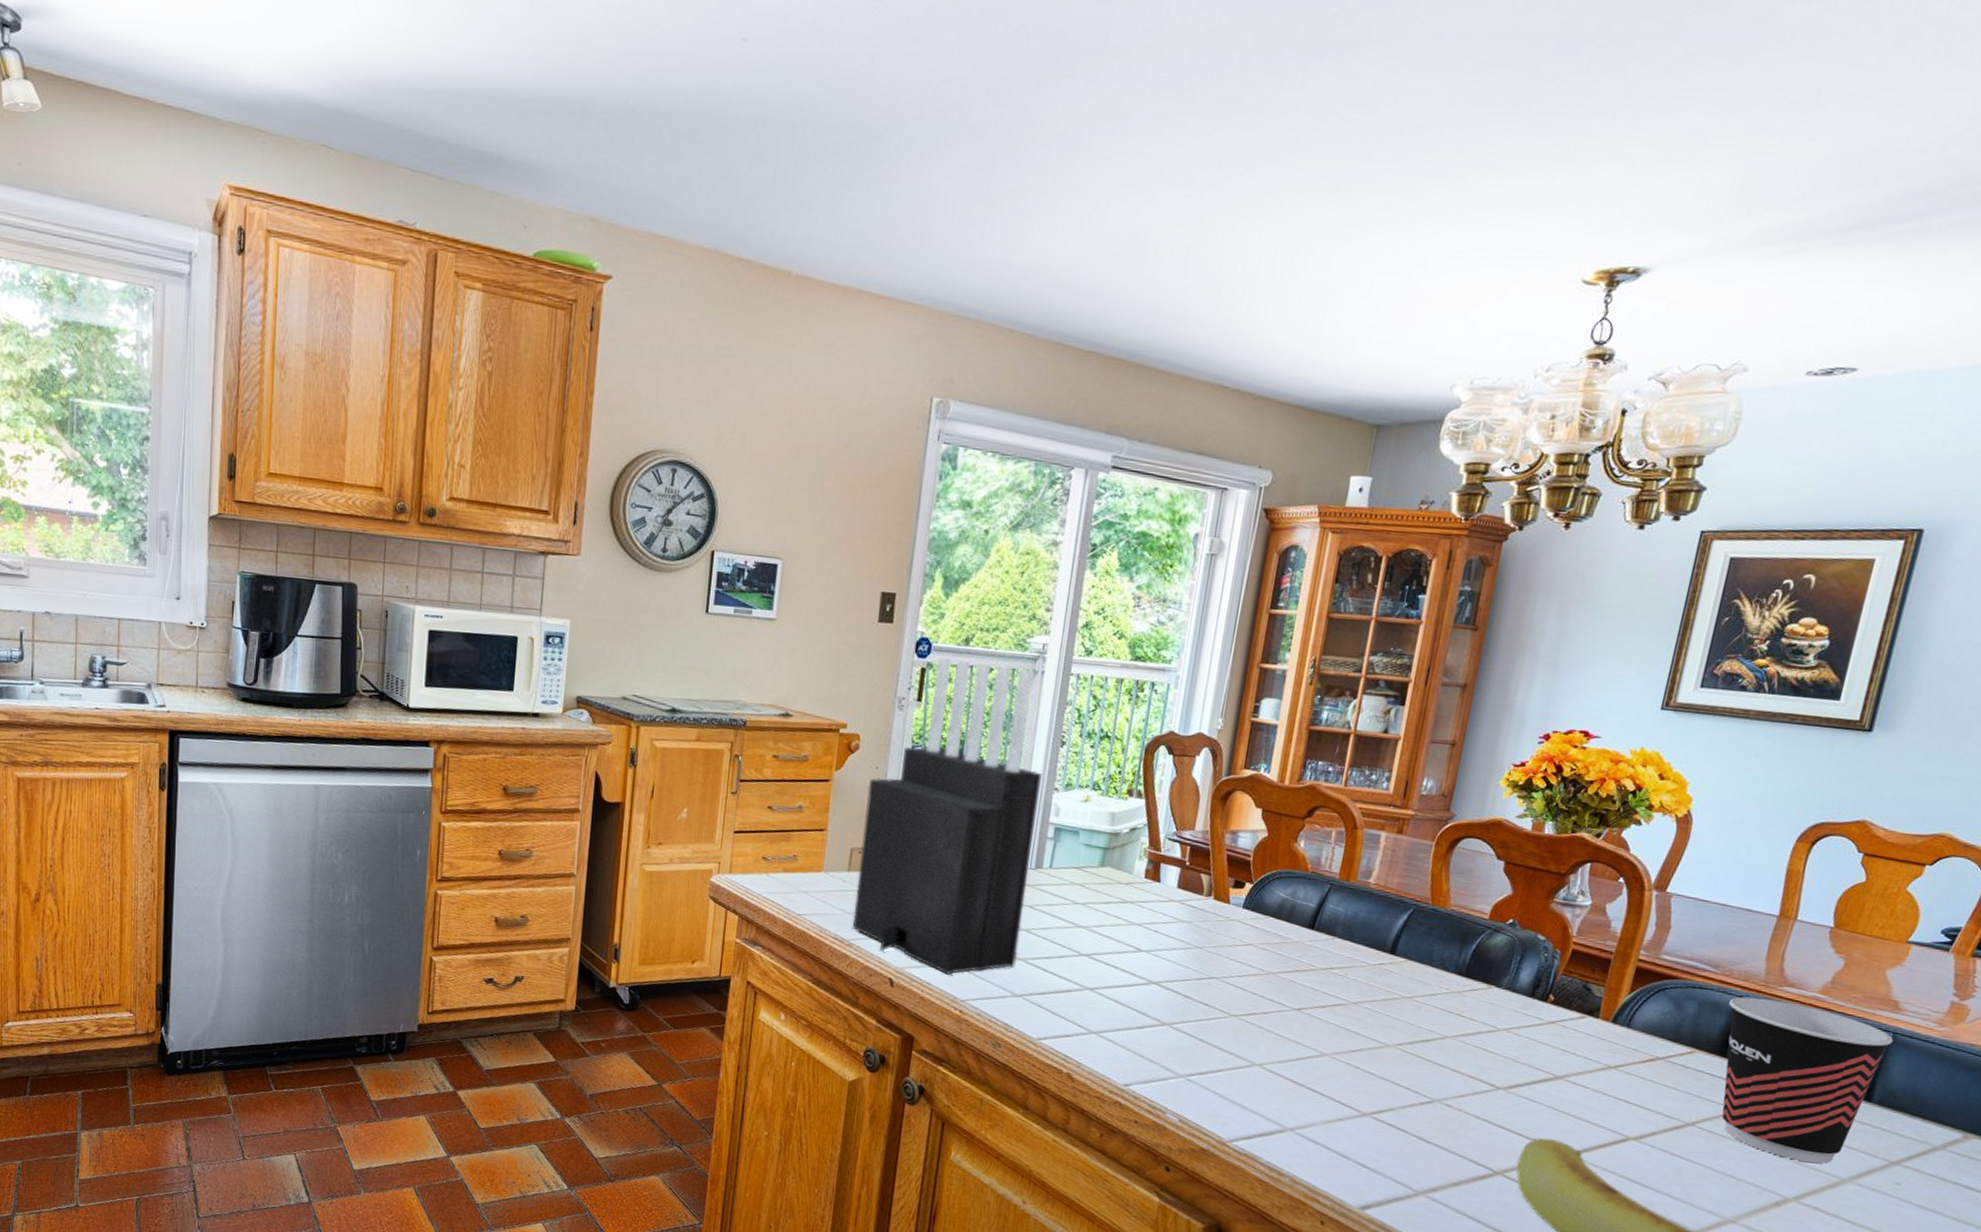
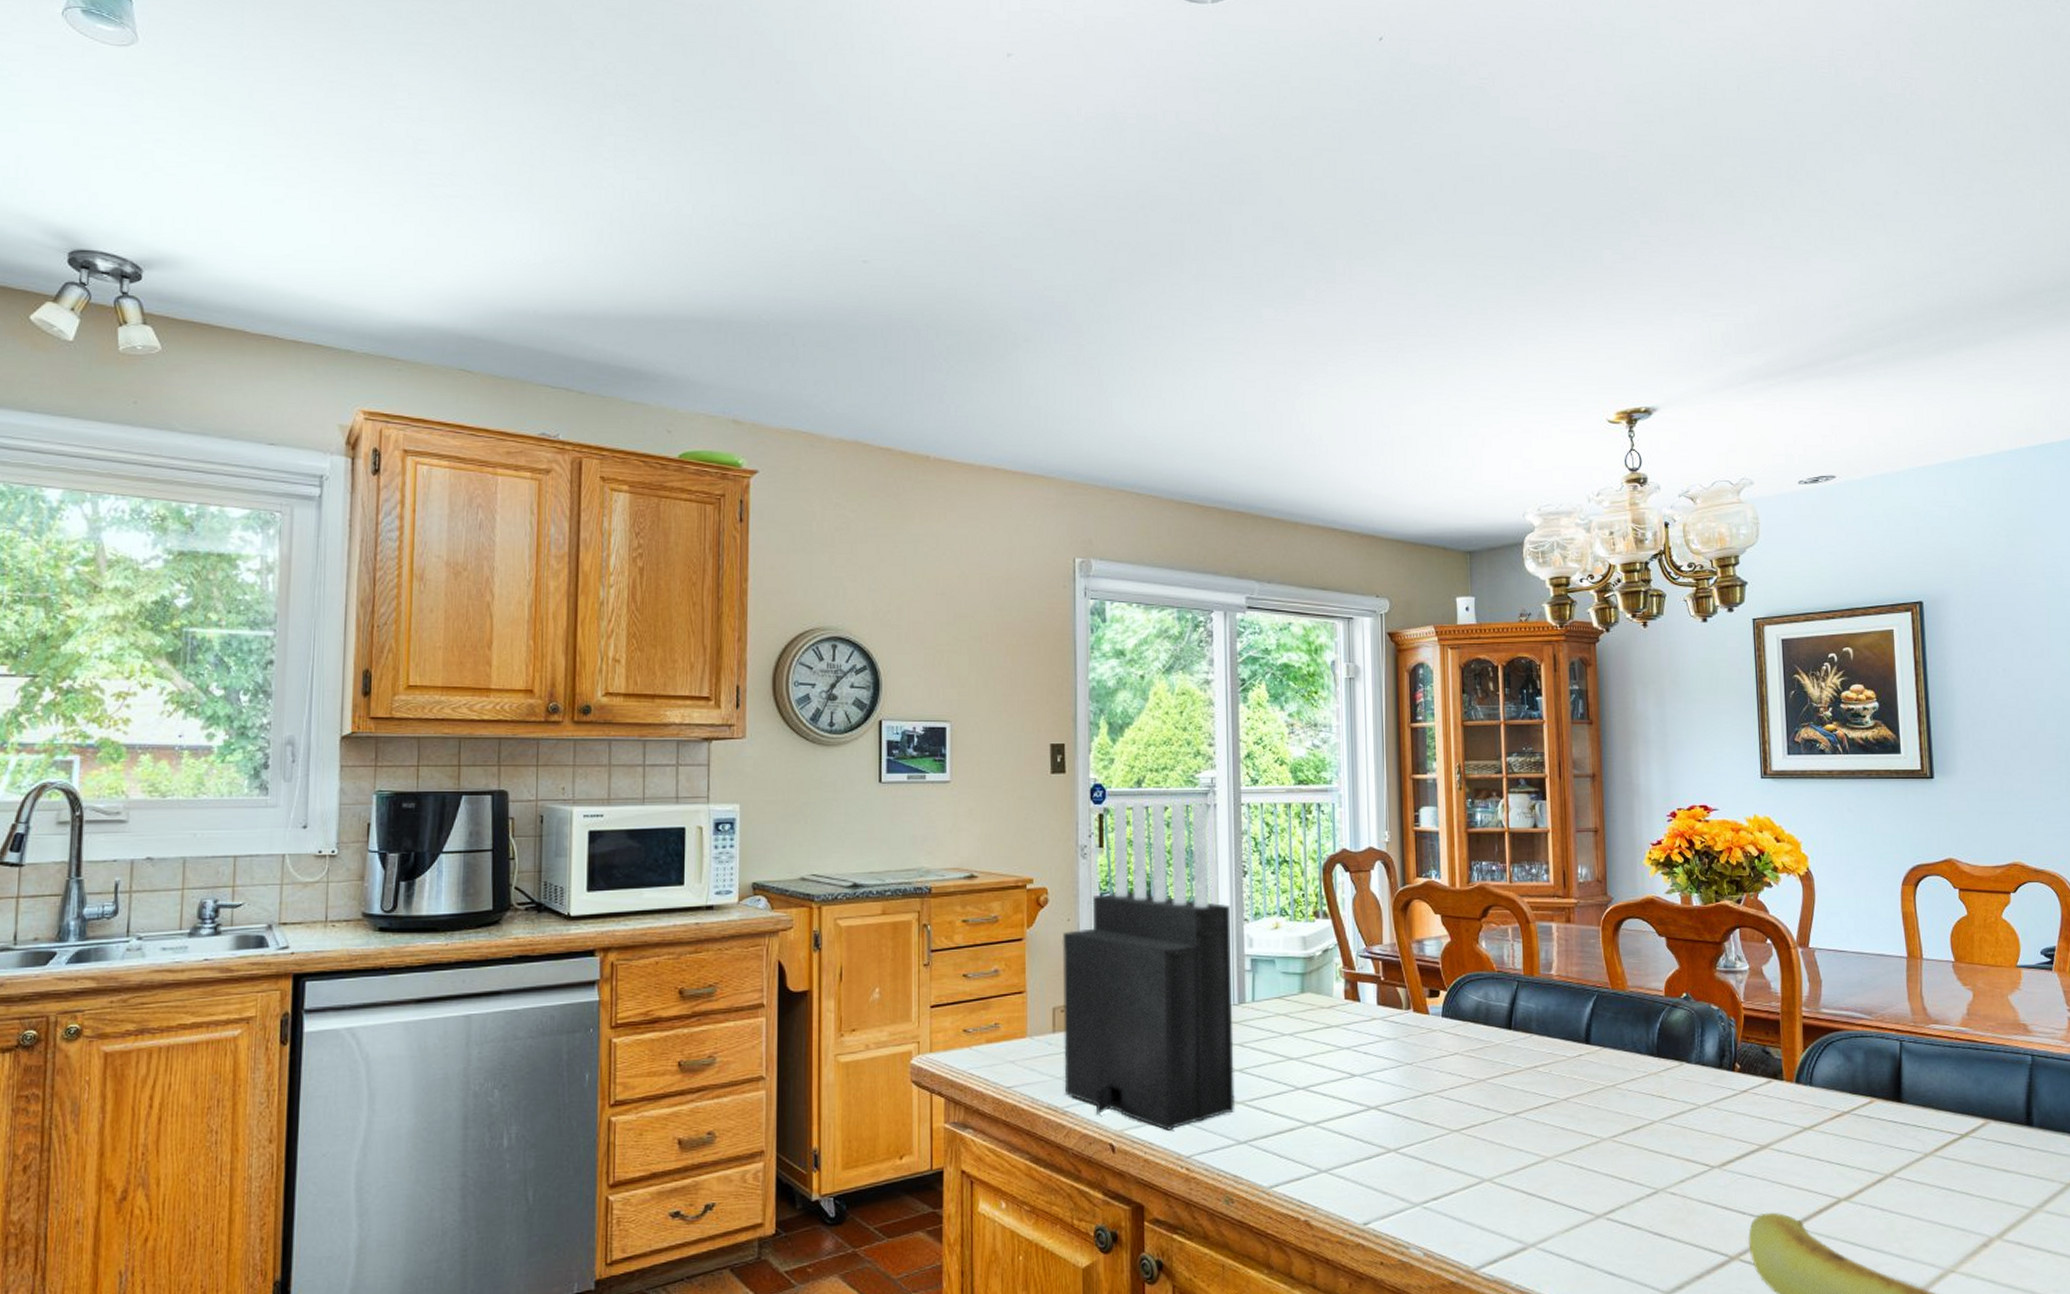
cup: present [1722,997,1893,1164] -> none [1889,1038,2033,1197]

